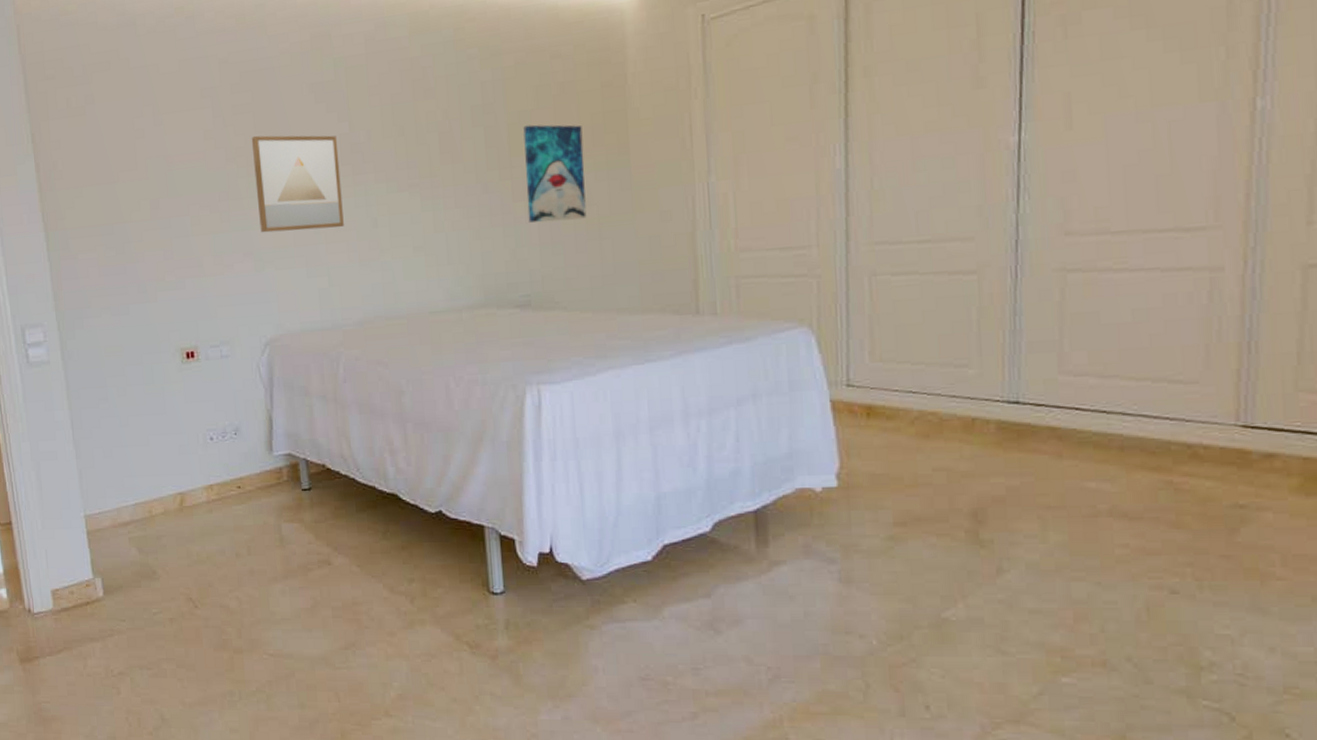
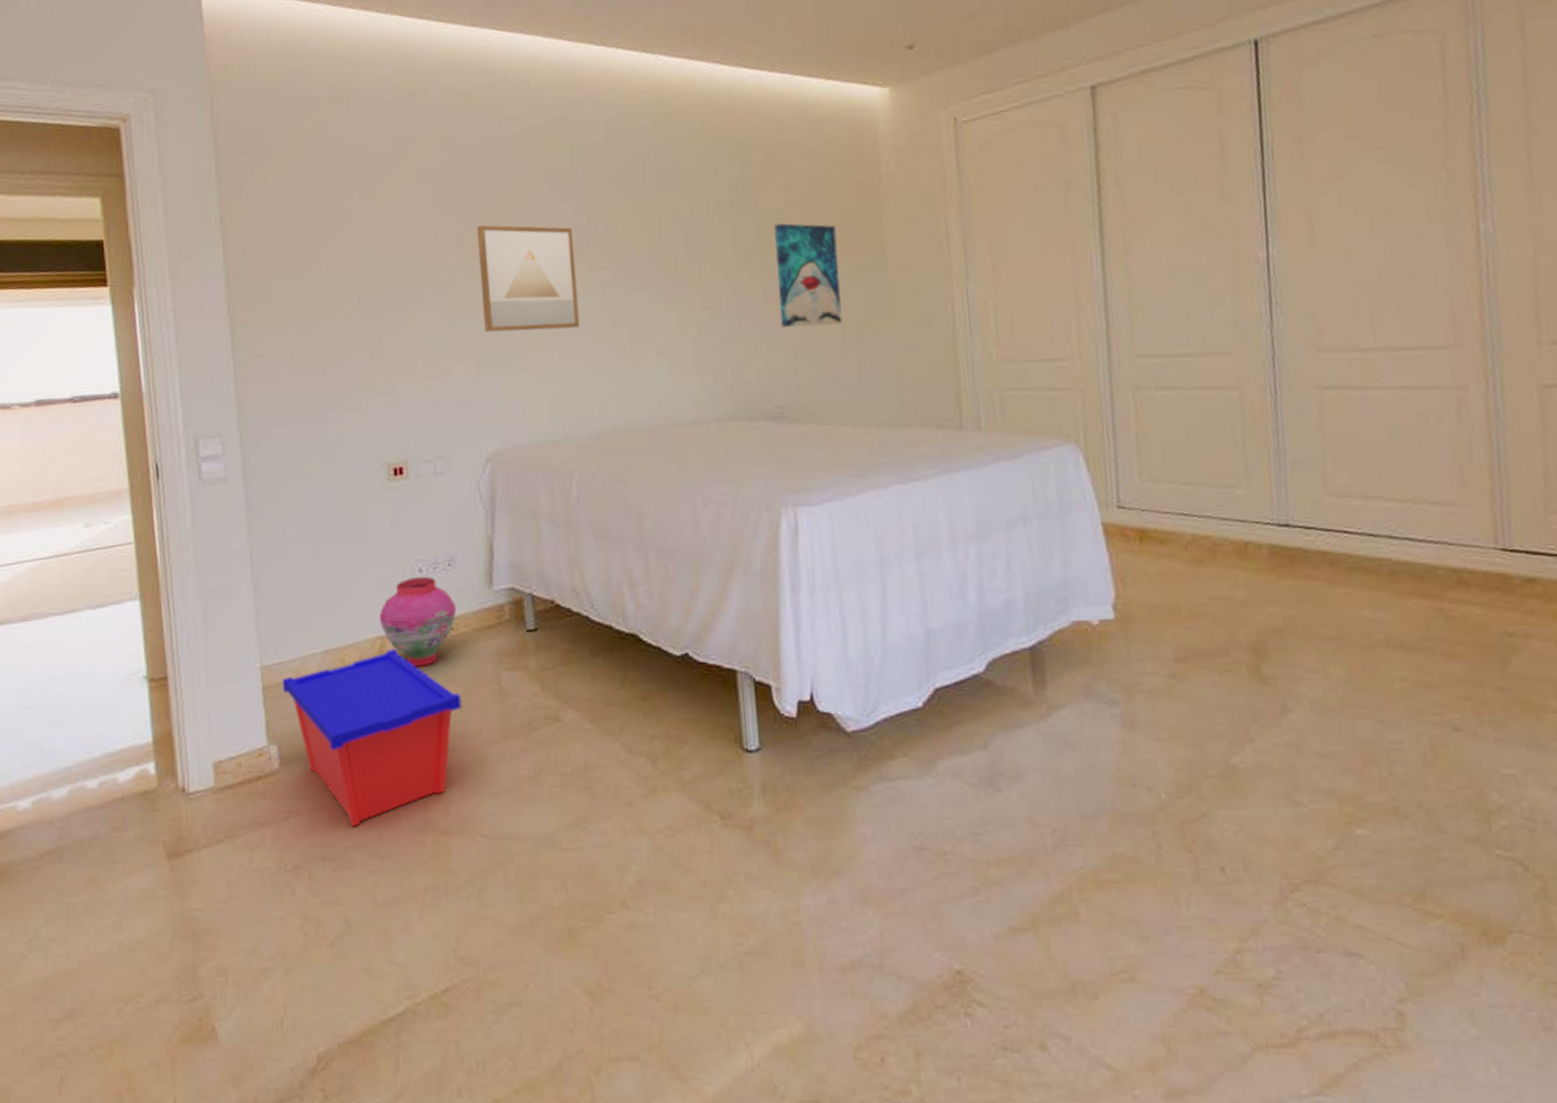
storage bin: none [102,503,249,644] -> present [282,649,462,827]
lantern: none [178,443,243,518] -> present [379,576,457,667]

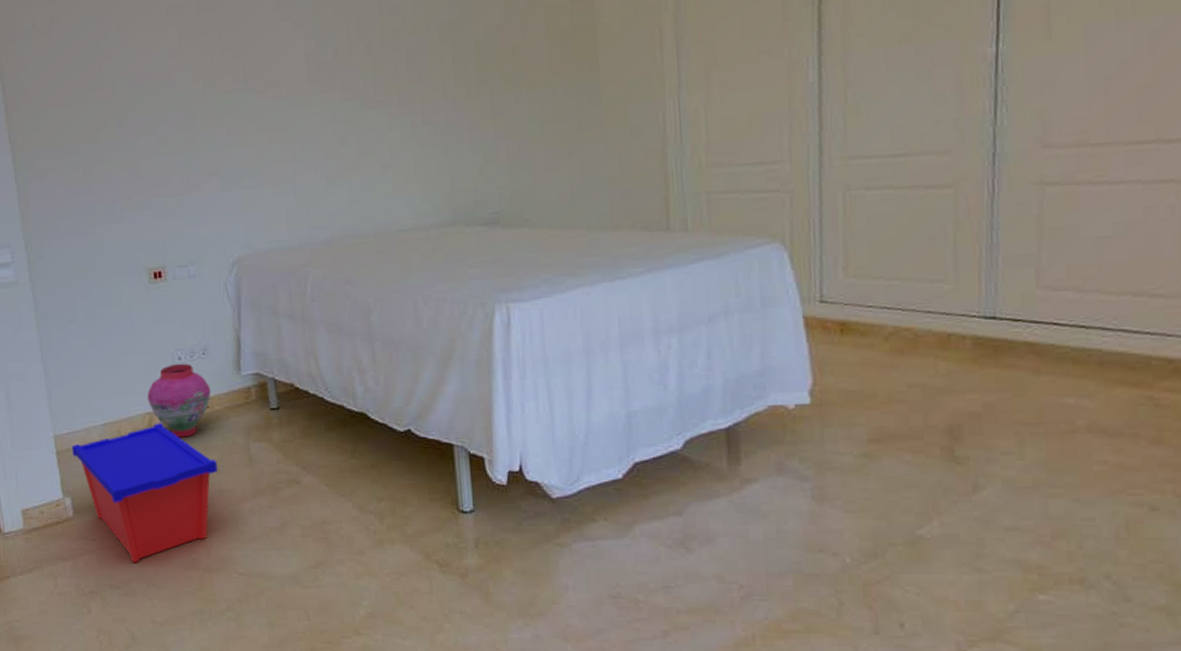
wall art: present [476,224,579,333] -> none [217,53,311,152]
wall art: present [774,223,843,328] -> none [491,40,556,139]

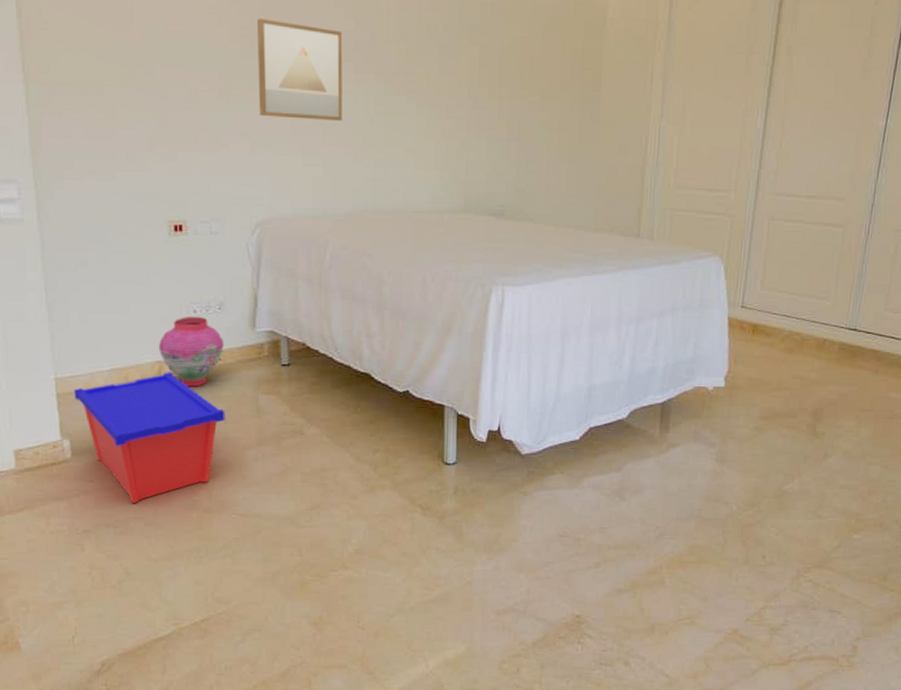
wall art: none [217,53,311,152] -> present [256,18,343,122]

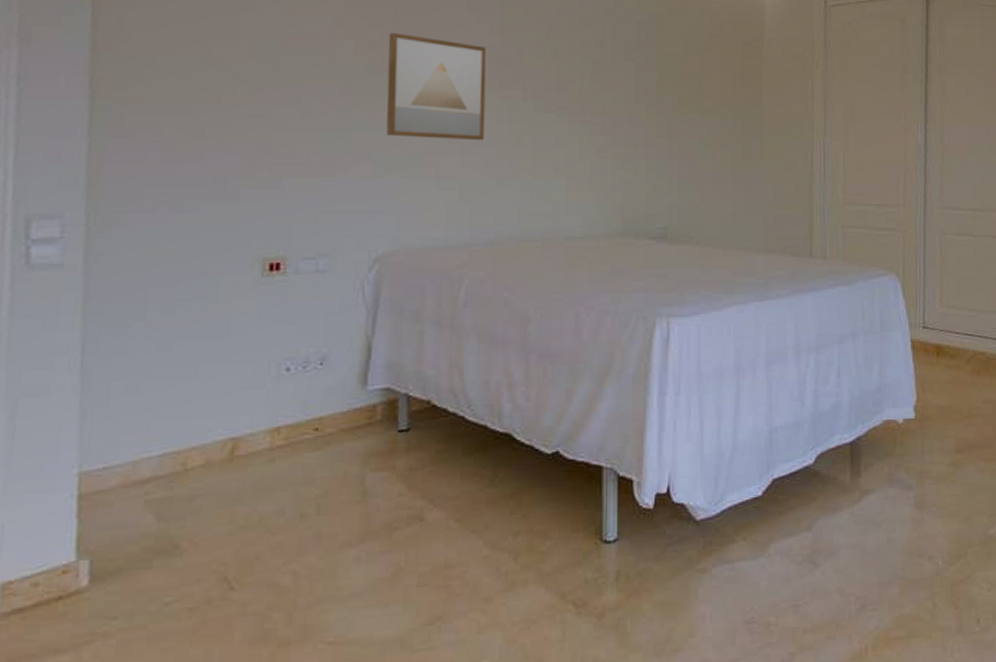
storage bin: present [73,372,225,504] -> none [104,451,319,646]
lantern: present [158,316,225,387] -> none [233,375,325,470]

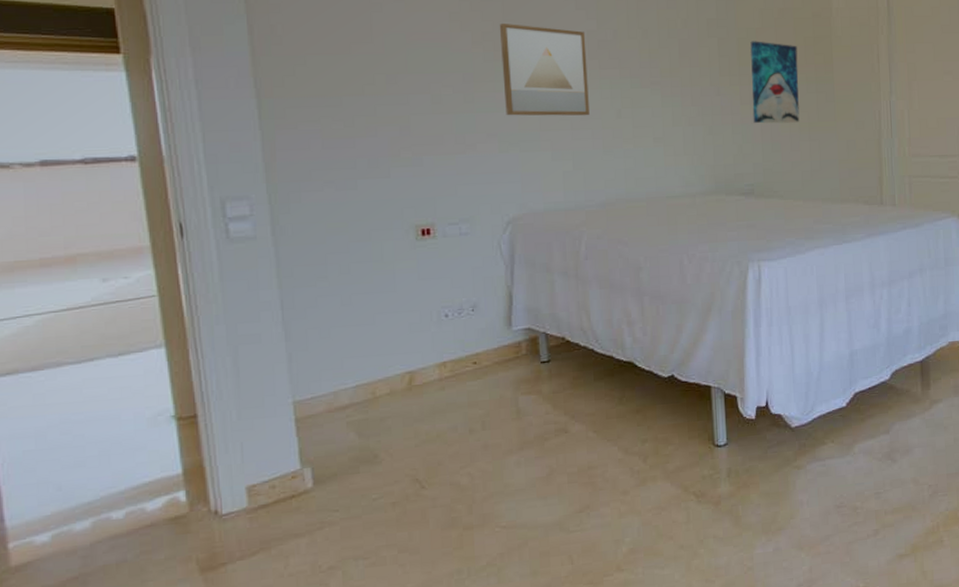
wall art: none [670,68,724,160] -> present [750,41,800,124]

